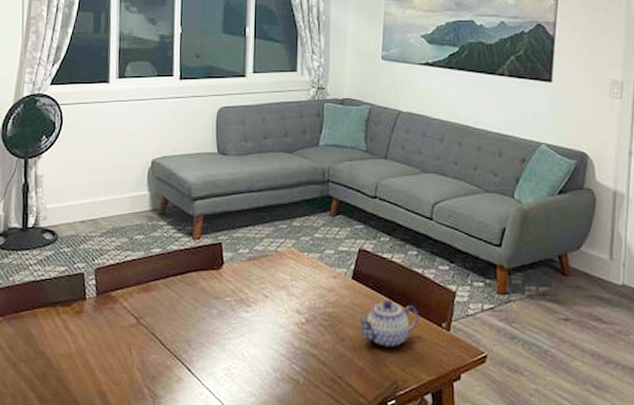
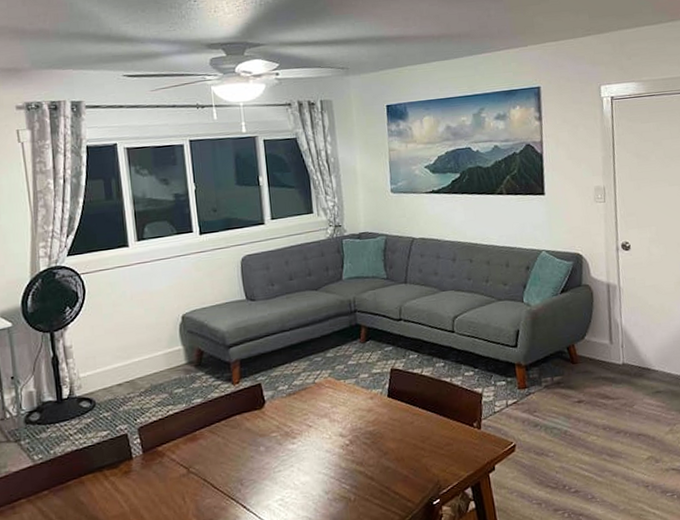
teapot: present [358,299,418,349] -> none [397,410,452,454]

